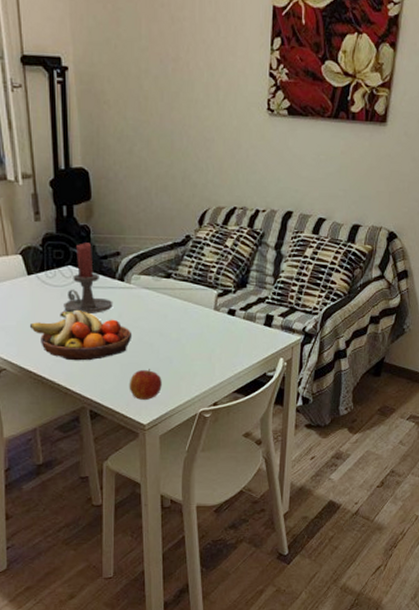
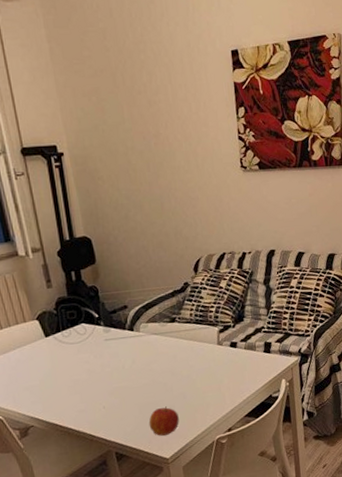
fruit bowl: present [29,309,133,361] -> none [51,361,147,409]
candle holder: present [64,243,113,315] -> none [81,301,126,366]

